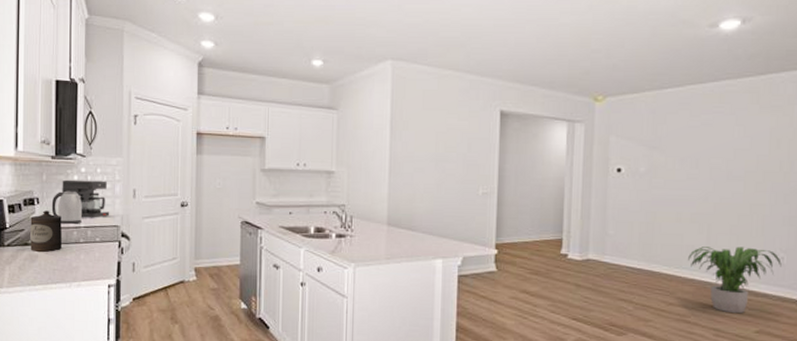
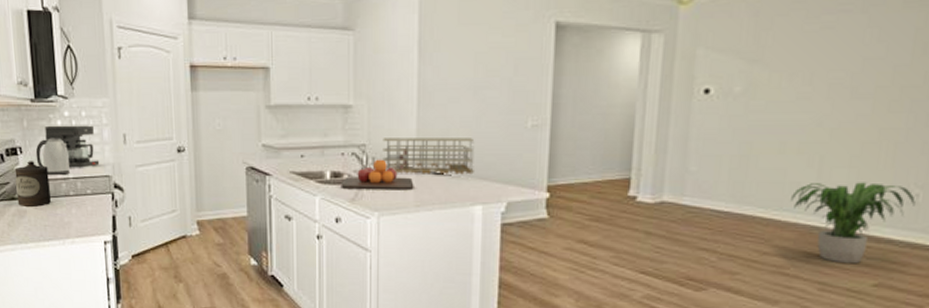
chopping board: none [323,217,385,244] -> present [341,159,414,189]
dish rack: none [359,199,436,233] -> present [382,138,475,175]

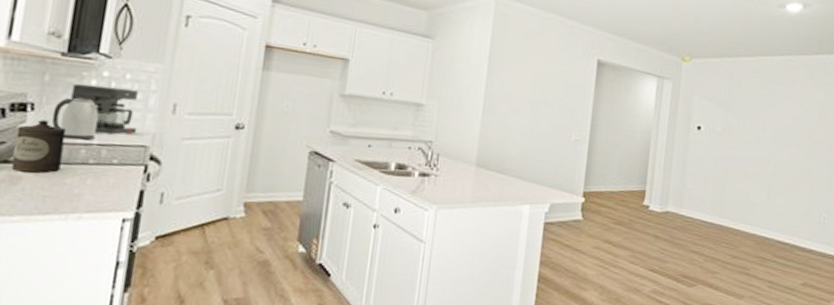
chopping board: present [341,159,414,189] -> none [404,155,473,186]
dish rack: present [382,138,475,175] -> none [446,137,528,177]
potted plant: present [791,182,916,264] -> none [751,204,824,268]

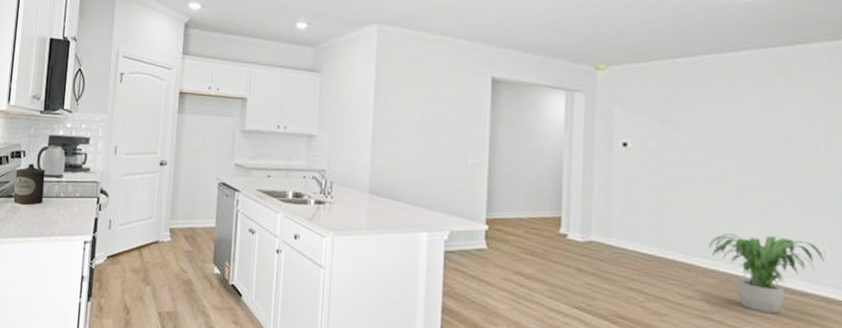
potted plant: none [751,204,824,268] -> present [709,233,824,314]

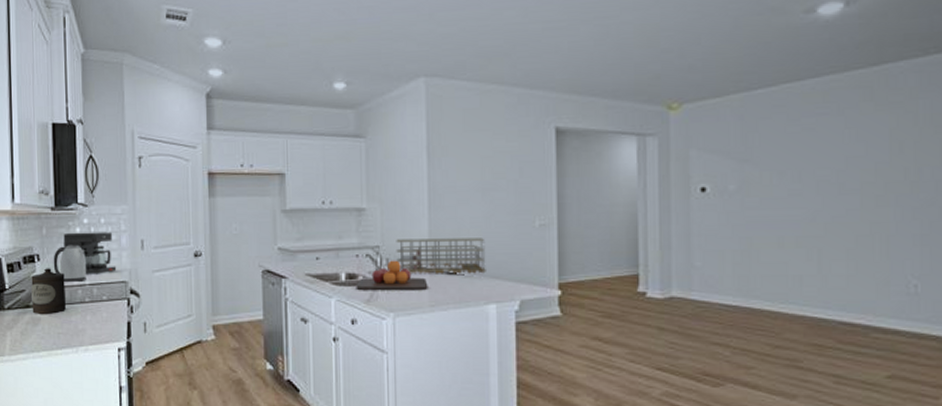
chopping board: none [301,183,367,213] -> present [356,260,428,290]
dish rack: none [339,165,421,204] -> present [396,238,486,274]
potted plant: present [709,233,824,314] -> none [796,274,915,356]

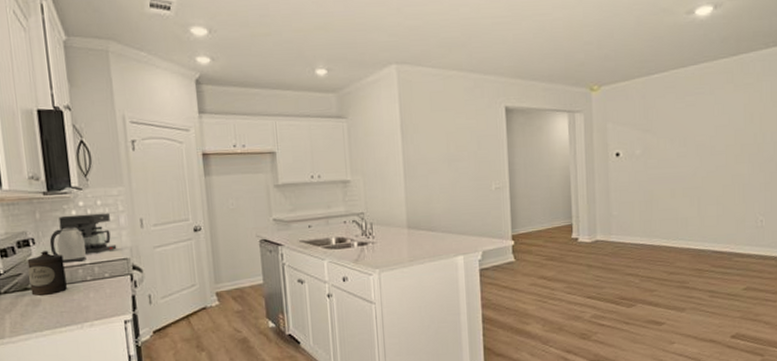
chopping board: present [356,260,428,290] -> none [345,224,407,251]
dish rack: present [396,238,486,274] -> none [378,201,454,236]

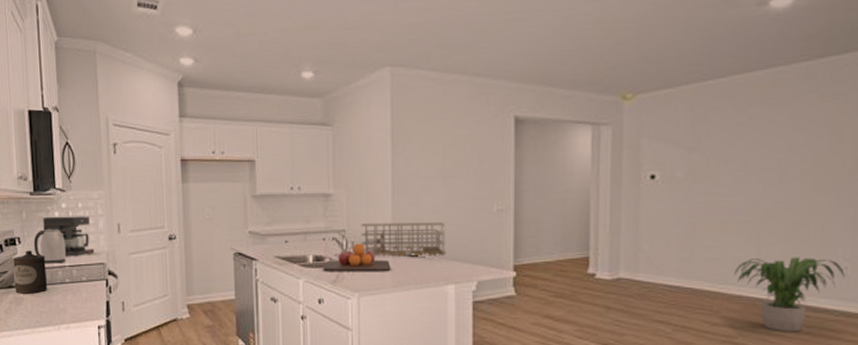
chopping board: none [345,224,407,251] -> present [323,243,391,271]
dish rack: none [378,201,454,236] -> present [361,222,446,257]
potted plant: none [683,214,761,275] -> present [735,257,845,333]

